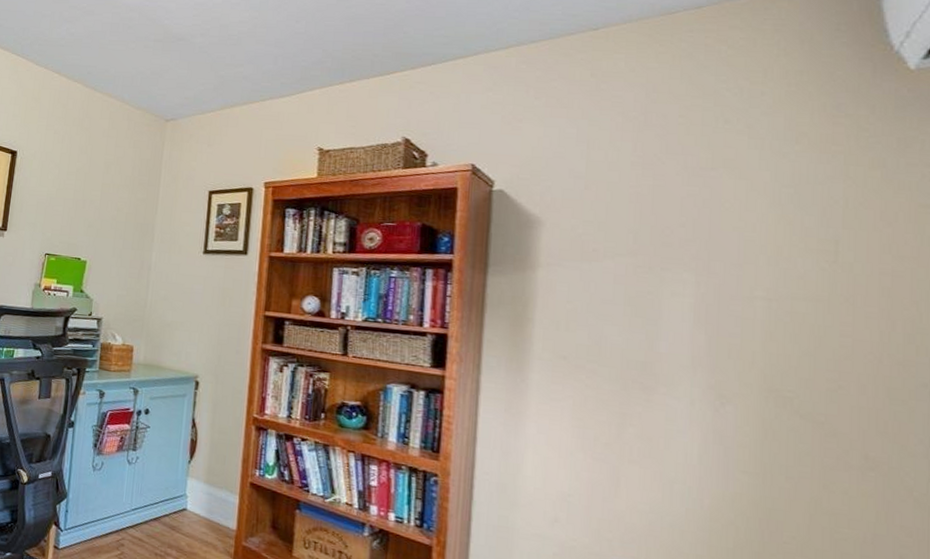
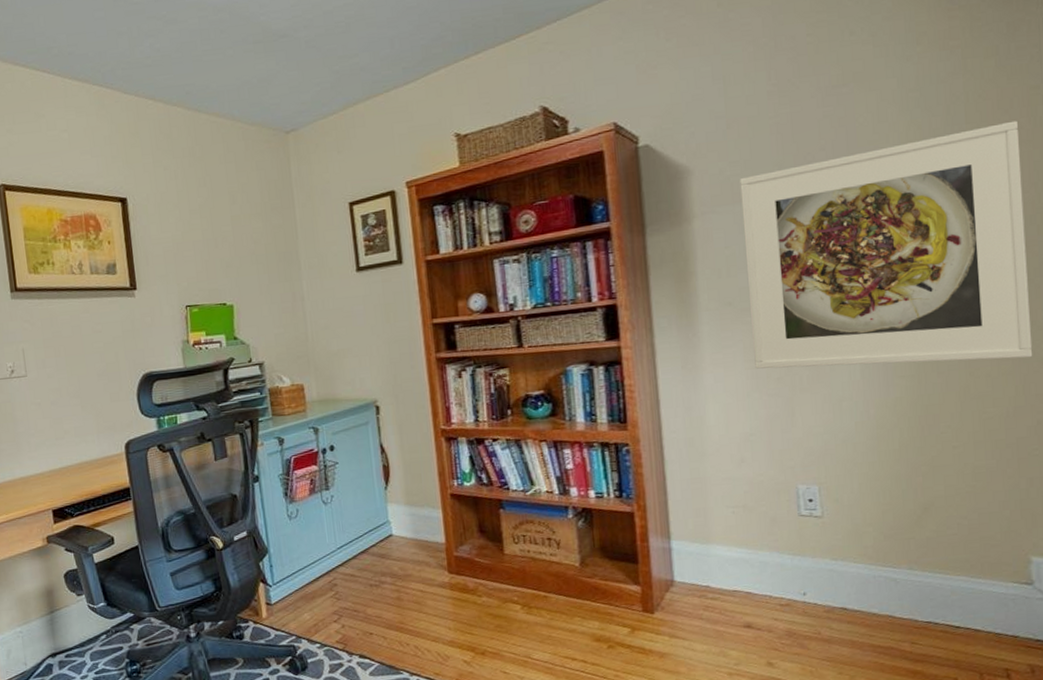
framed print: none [583,234,903,485] -> present [740,120,1033,369]

